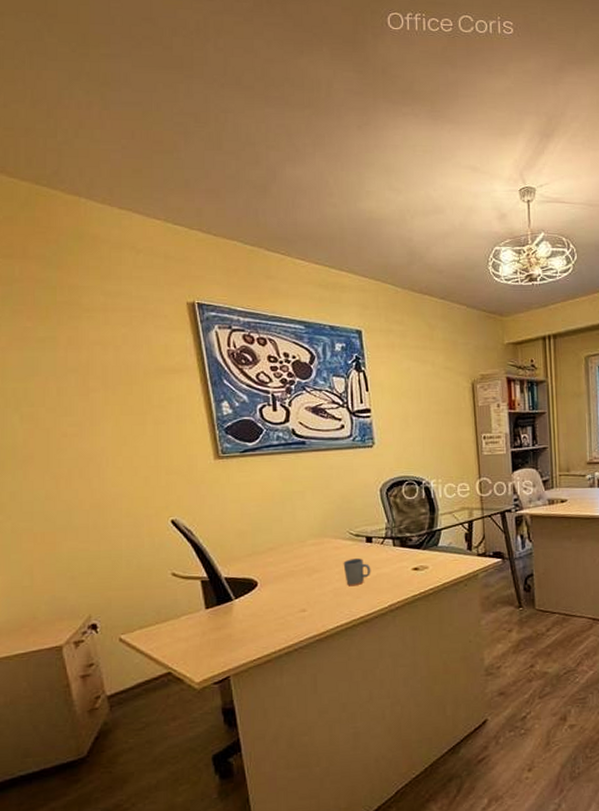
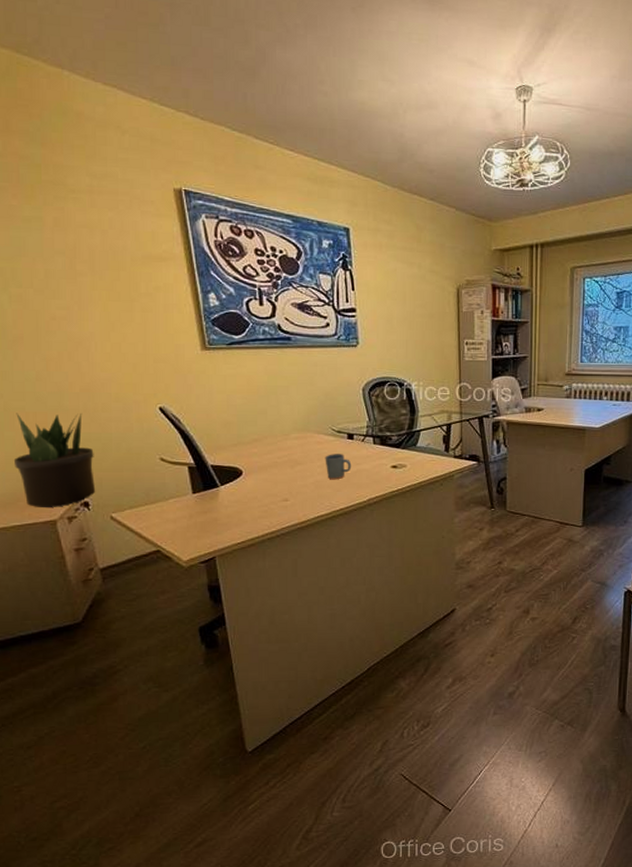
planter: none [19,531,105,633] -> present [13,413,96,507]

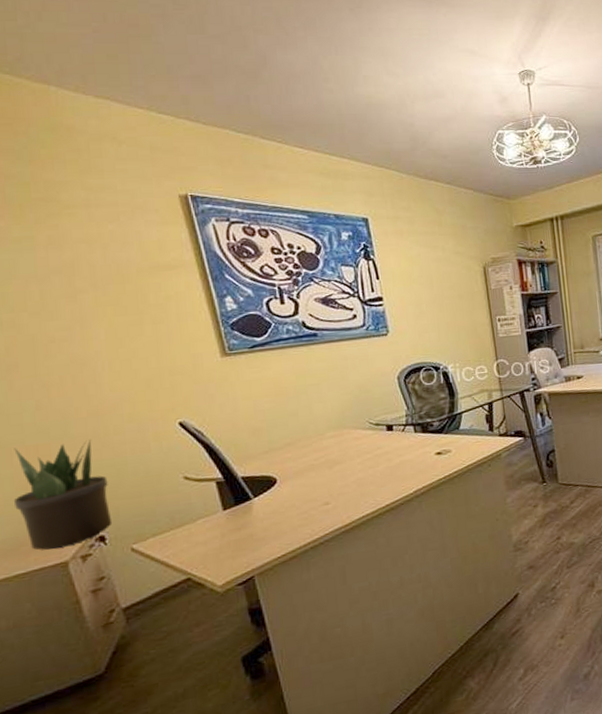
mug: present [325,454,352,479] -> none [364,447,394,475]

